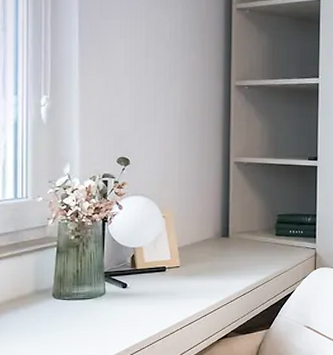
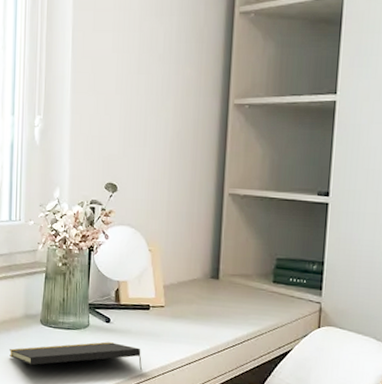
notepad: none [18,306,161,340] -> present [9,342,143,371]

